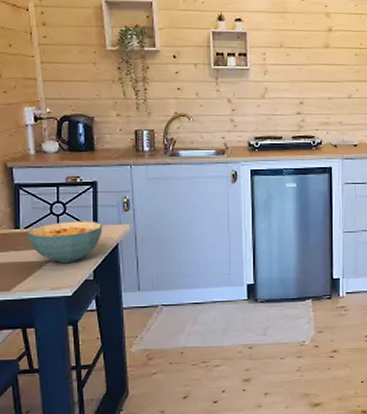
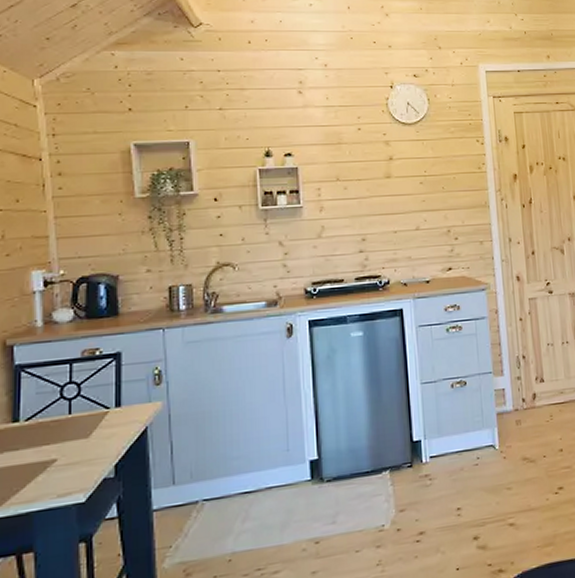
cereal bowl: present [27,221,103,263] -> none [29,402,128,460]

